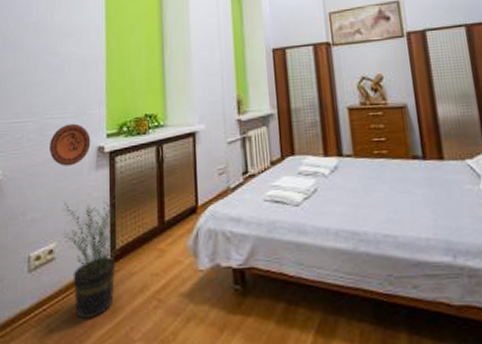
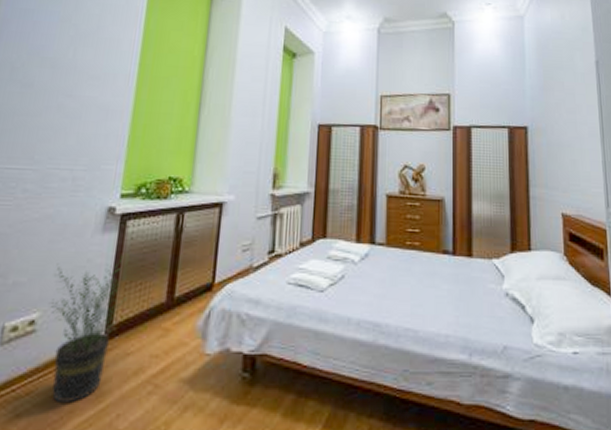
decorative plate: present [50,123,91,166] -> none [48,177,101,226]

